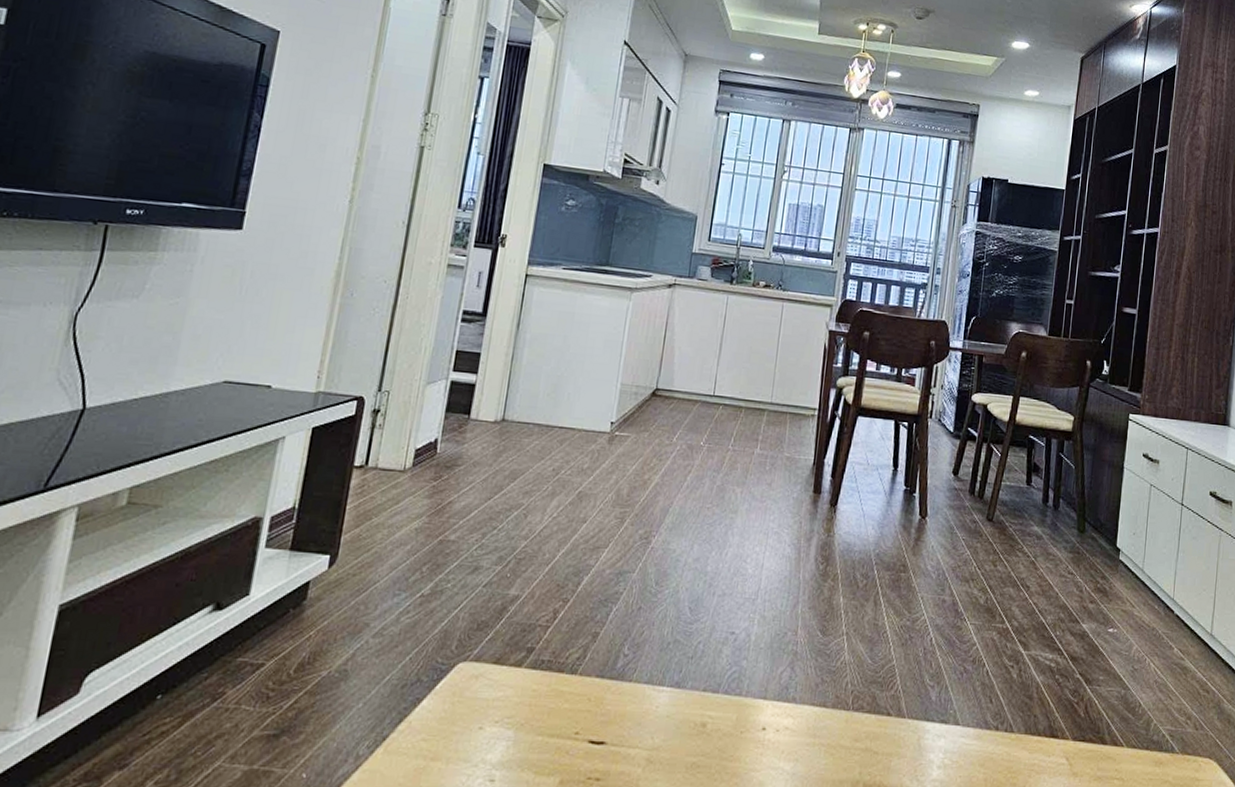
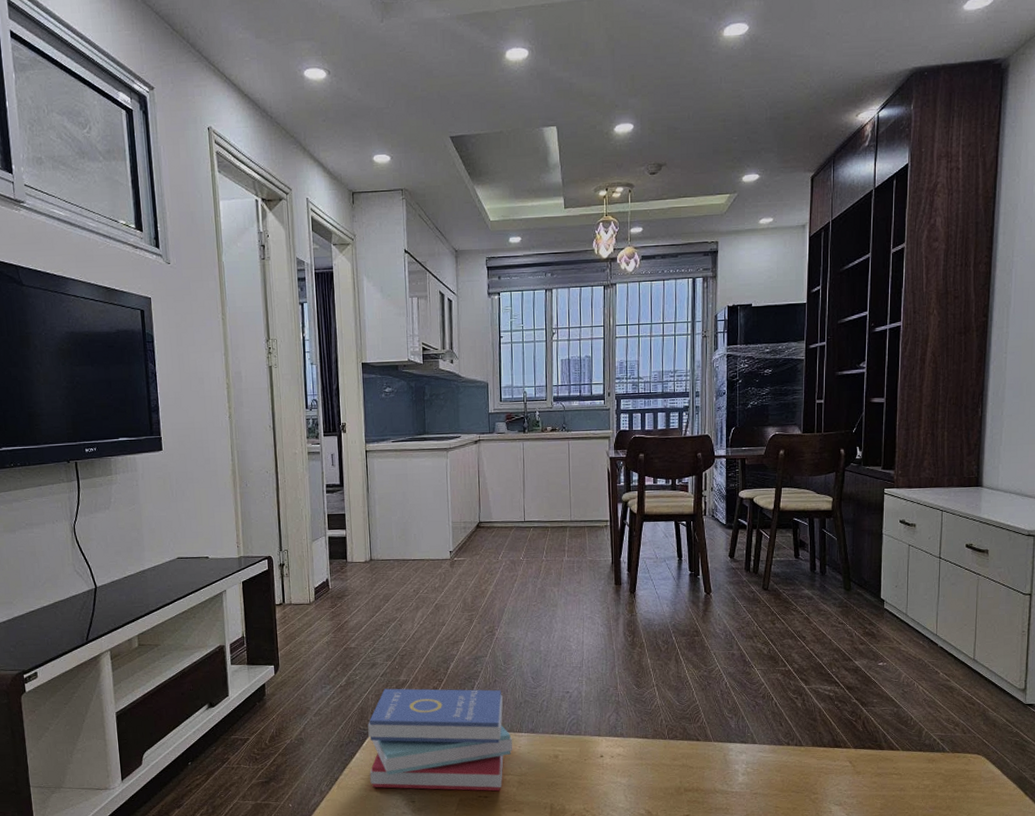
book: none [434,605,650,772] -> present [368,688,513,791]

